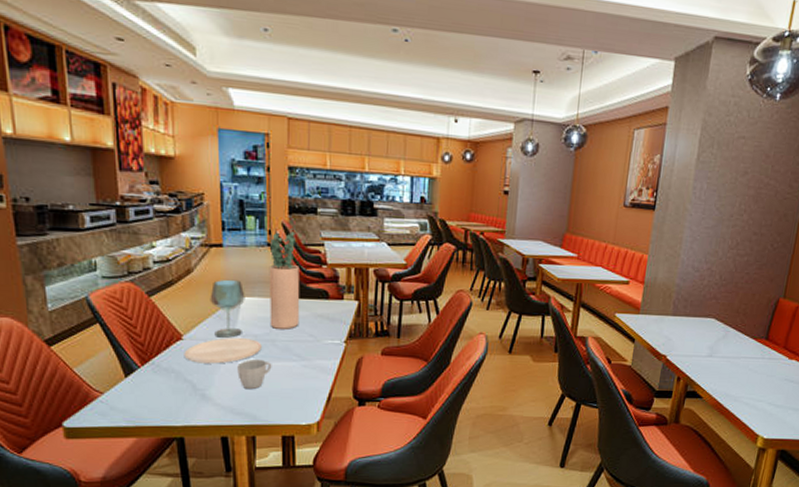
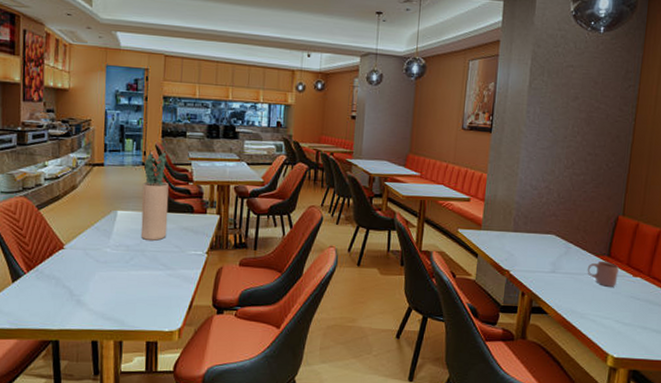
plate: present [184,338,262,364] -> none [64,247,133,272]
wine glass: present [210,279,245,338] -> none [90,194,121,248]
cup: present [237,358,272,390] -> none [110,267,141,297]
cup: none [743,344,776,370] -> present [587,260,619,287]

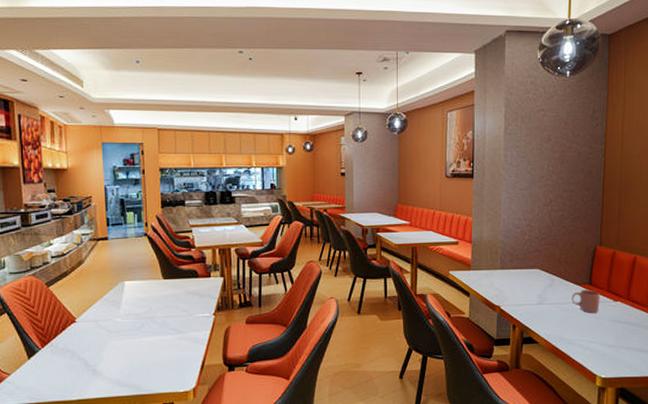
vase: present [140,145,169,241] -> none [146,215,174,307]

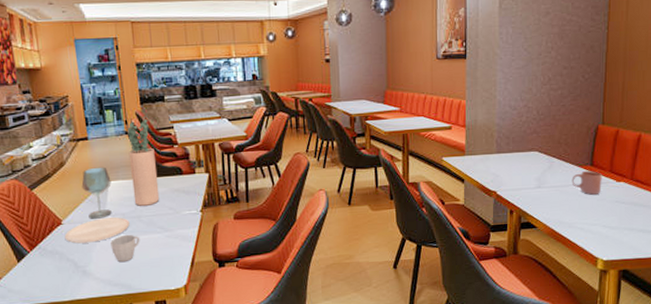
plate: none [77,317,143,342] -> present [64,217,130,244]
wine glass: none [98,267,128,318] -> present [81,167,112,219]
cup: none [123,334,152,363] -> present [110,234,140,263]
vase: none [146,215,174,307] -> present [127,111,160,206]

